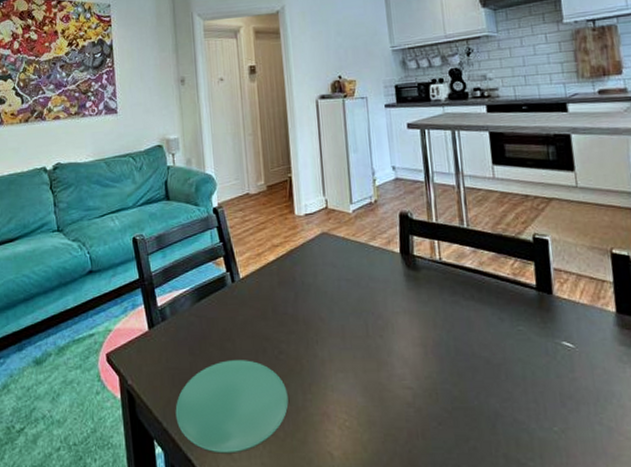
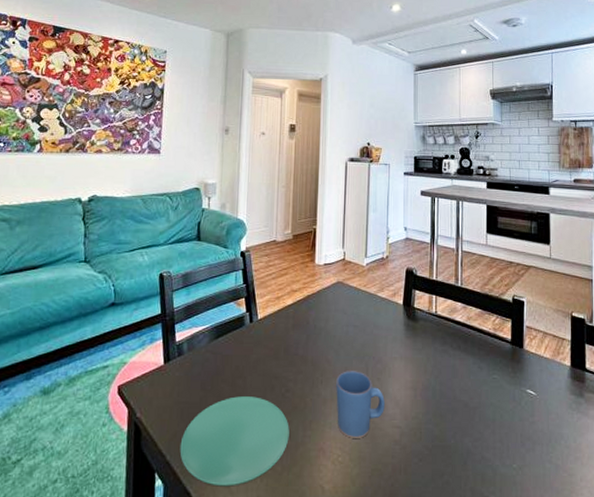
mug: none [333,328,392,401] -> present [336,371,385,438]

